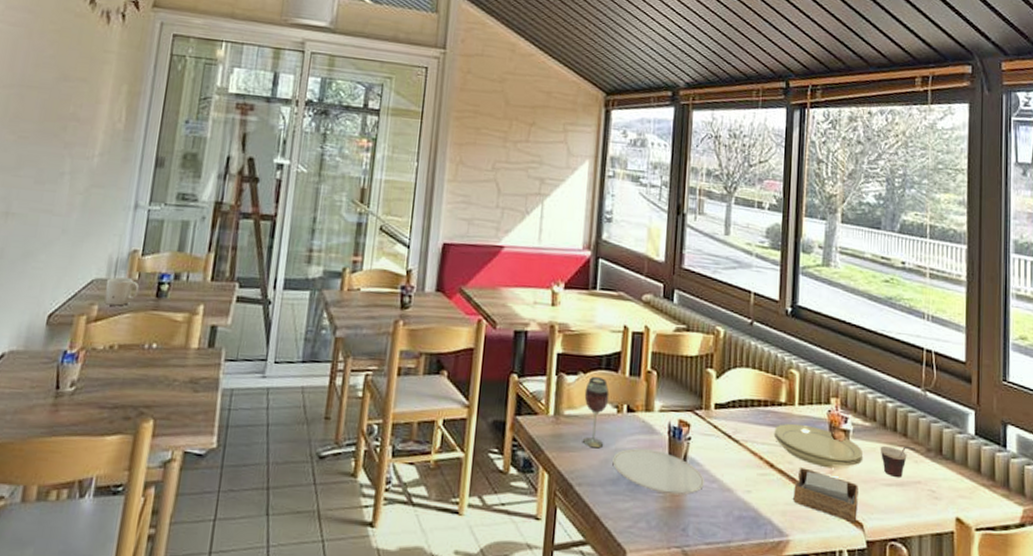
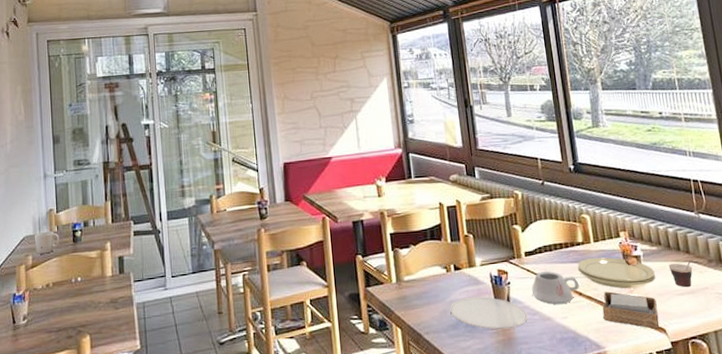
wineglass: present [583,377,610,449] -> none [417,247,440,303]
cup: none [714,431,773,474] -> present [531,271,580,305]

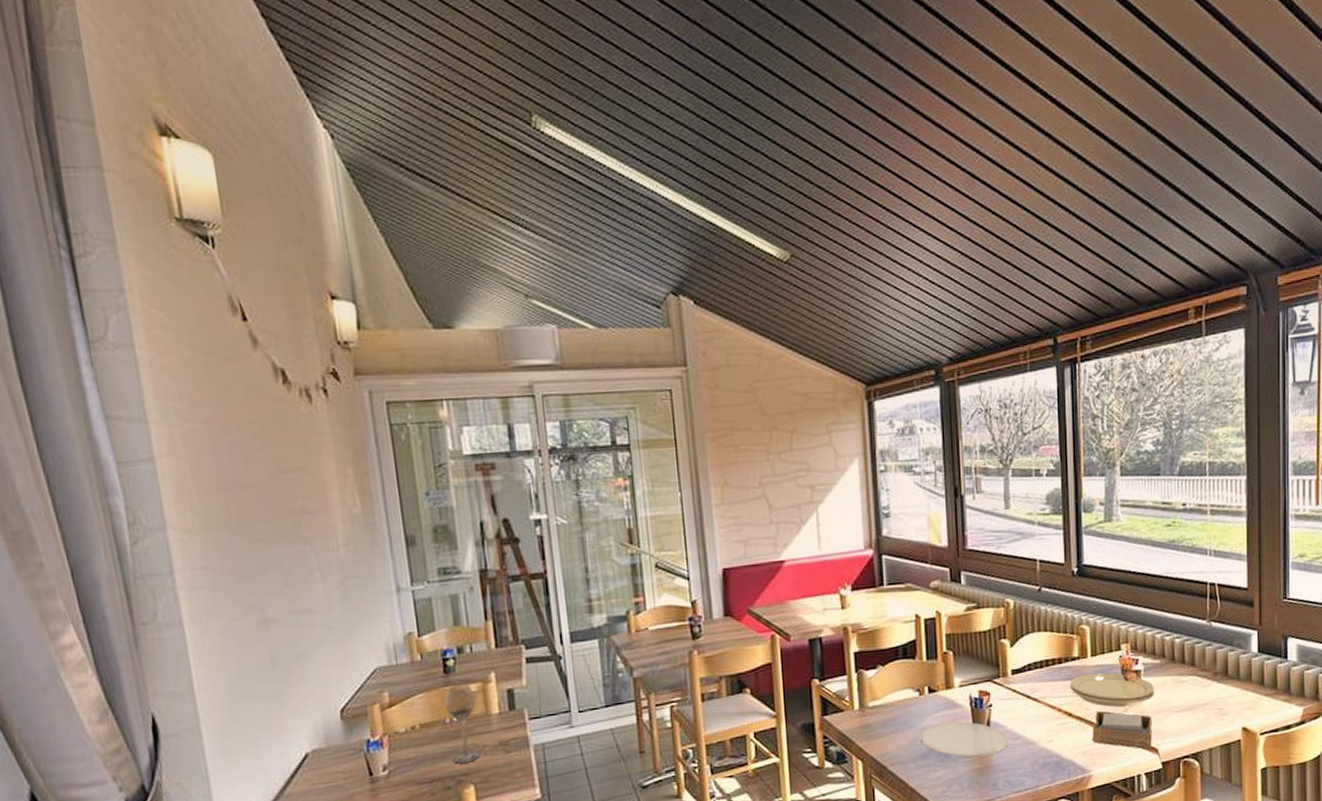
mug: present [34,231,60,254] -> none [389,660,426,690]
wineglass: none [72,251,96,317] -> present [444,684,480,764]
cup: present [531,271,580,305] -> none [1015,690,1070,728]
cup: present [668,261,699,288] -> none [1170,674,1203,704]

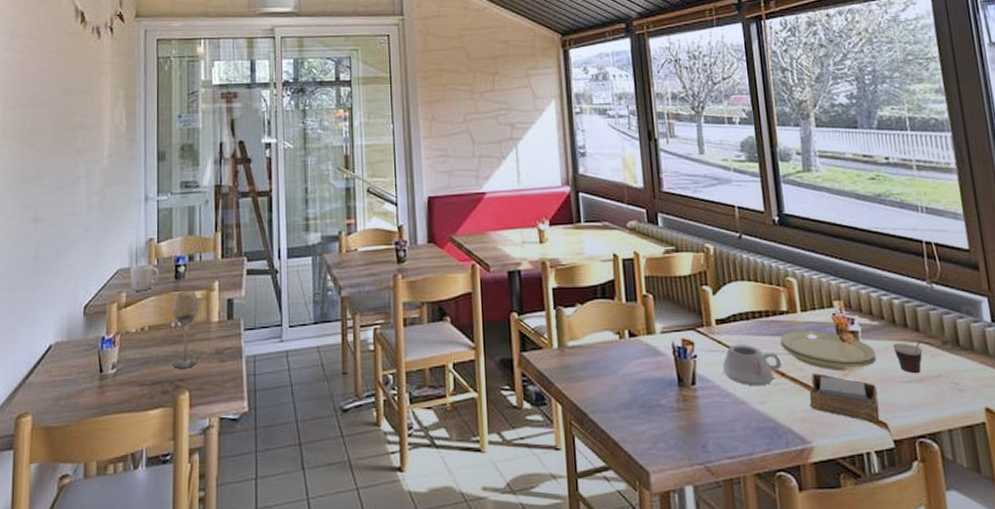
mug: none [389,660,426,690] -> present [130,265,160,291]
plate: present [920,721,1010,758] -> none [622,371,718,413]
cup: none [1015,690,1070,728] -> present [722,344,782,385]
cup: none [1170,674,1203,704] -> present [892,342,930,374]

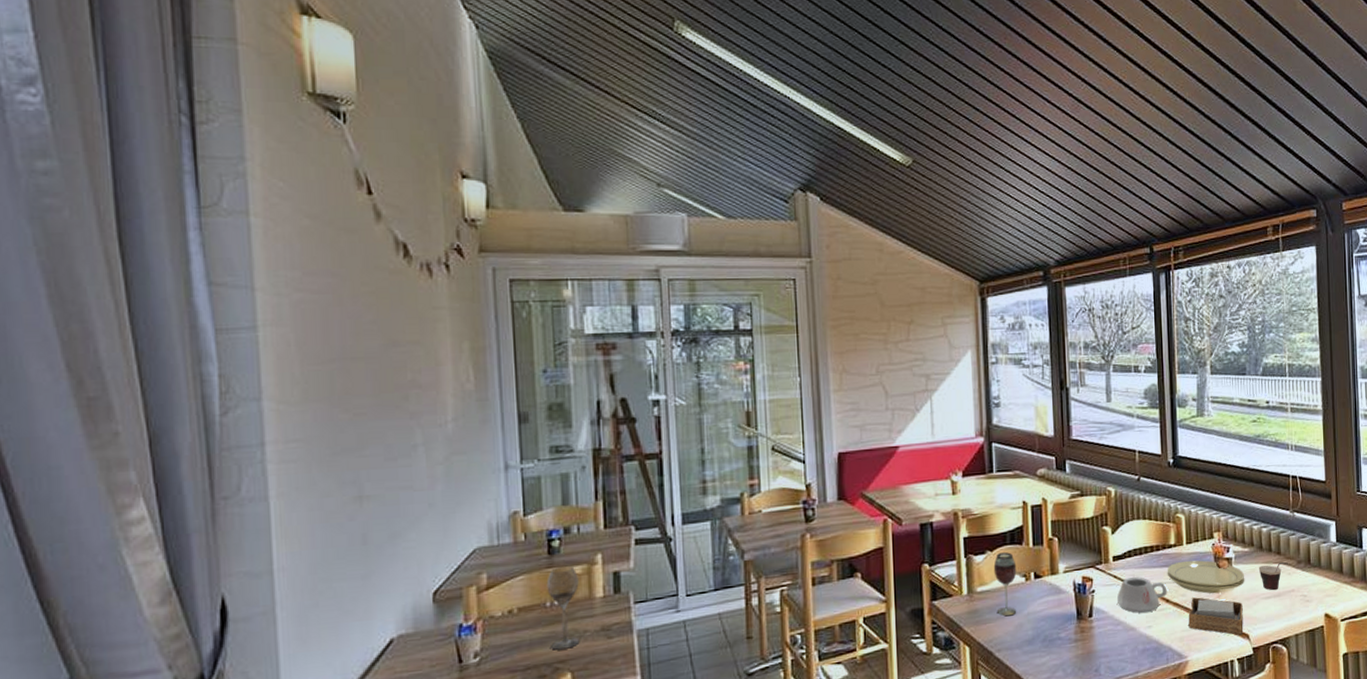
mug: present [130,265,160,291] -> none [490,541,529,572]
wineglass: none [584,307,610,376] -> present [993,552,1017,617]

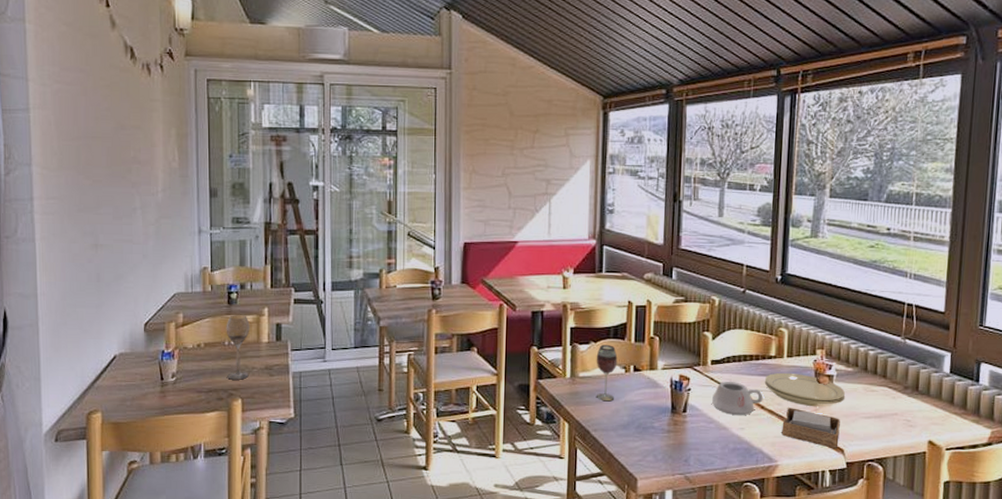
cup: present [1258,562,1288,591] -> none [861,386,894,412]

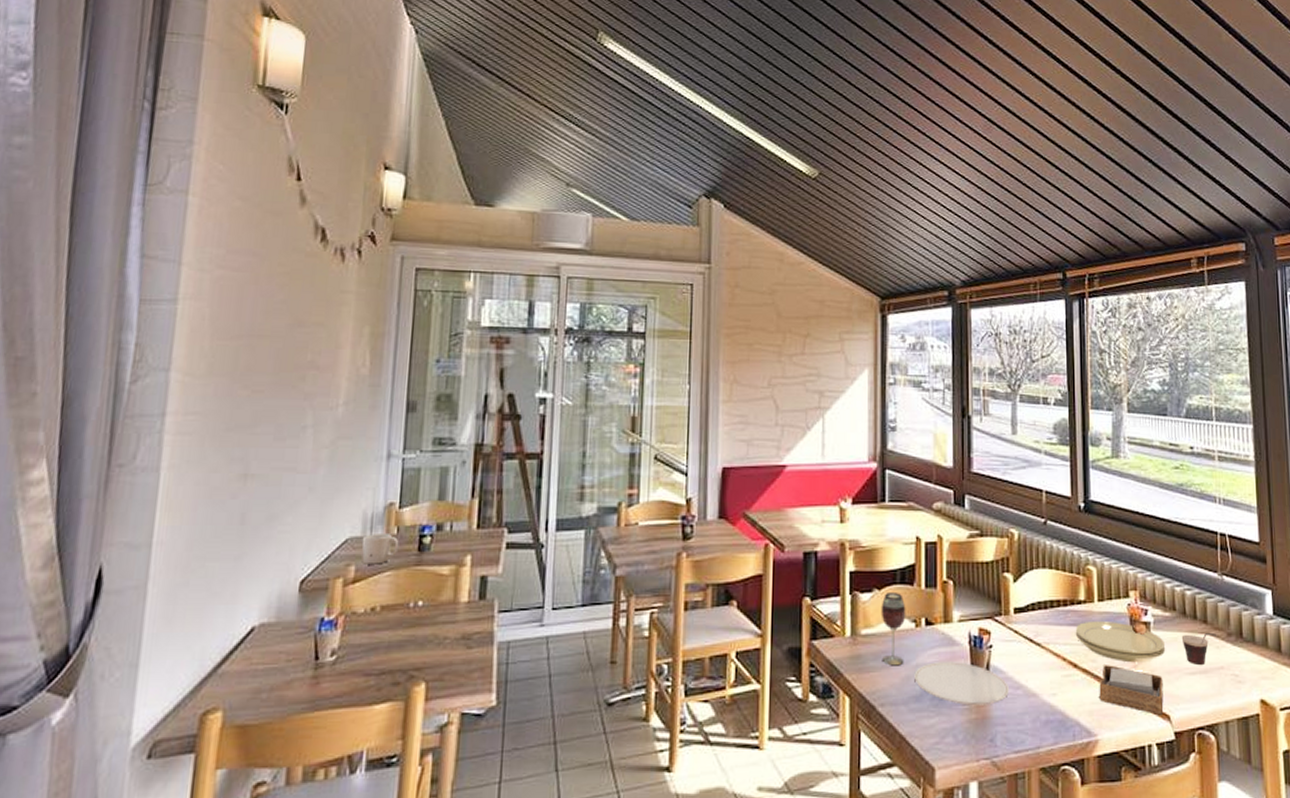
mug: none [186,290,213,313] -> present [361,534,399,565]
wineglass: present [226,315,250,380] -> none [408,566,446,656]
plate: none [623,400,704,435] -> present [914,662,1010,706]
cup: present [711,382,763,415] -> none [1017,635,1075,677]
cup: none [861,386,894,412] -> present [1181,633,1216,666]

